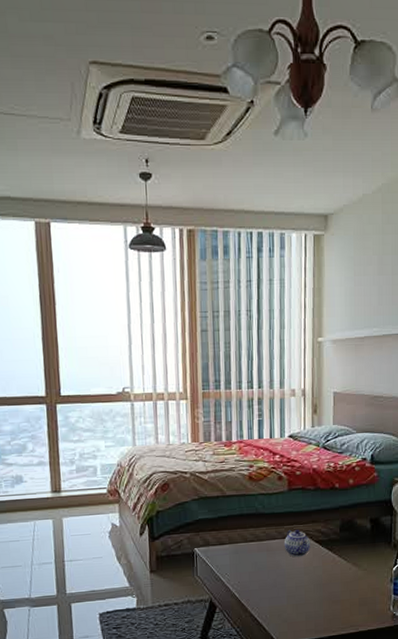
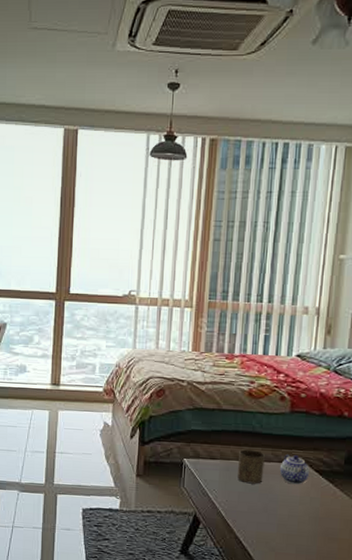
cup: none [246,530,271,563] -> present [238,449,266,484]

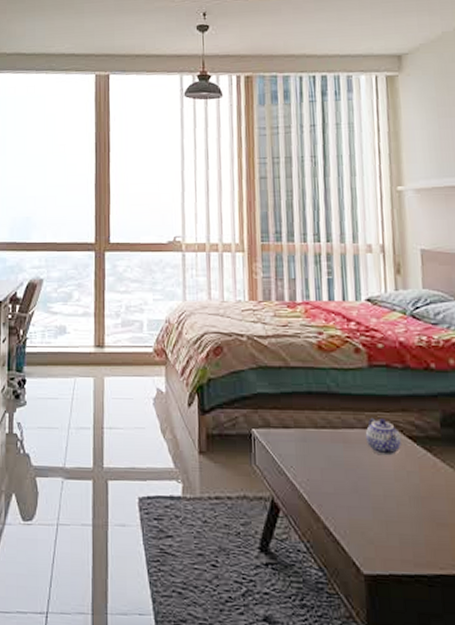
cup: present [238,449,266,484] -> none [315,414,348,457]

